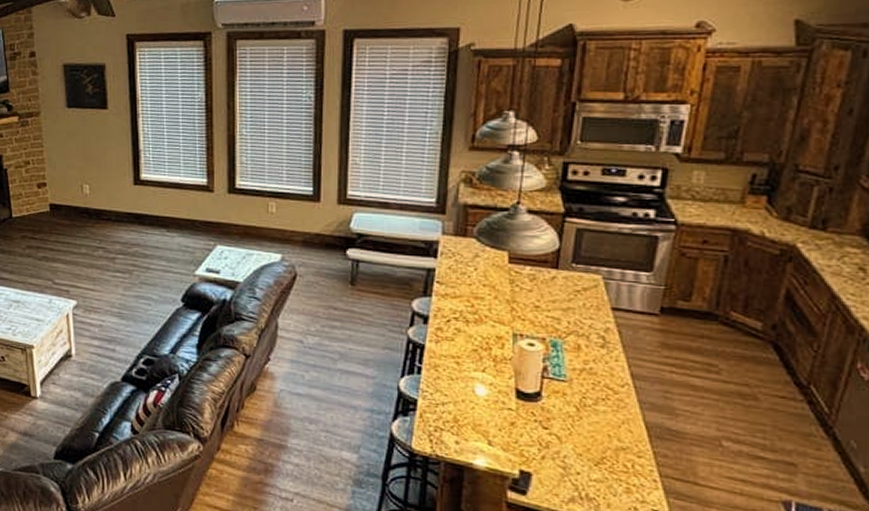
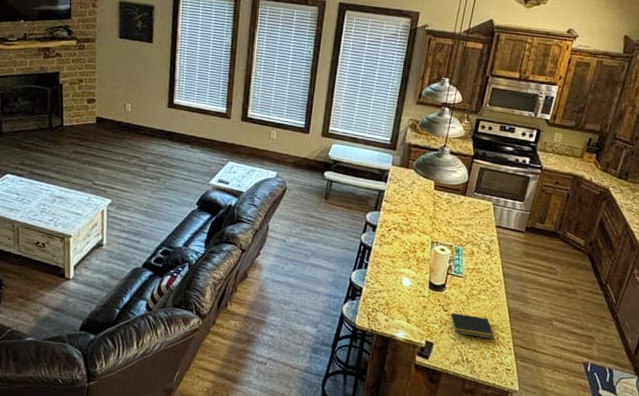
notepad: none [553,430,626,468] -> present [449,312,494,339]

